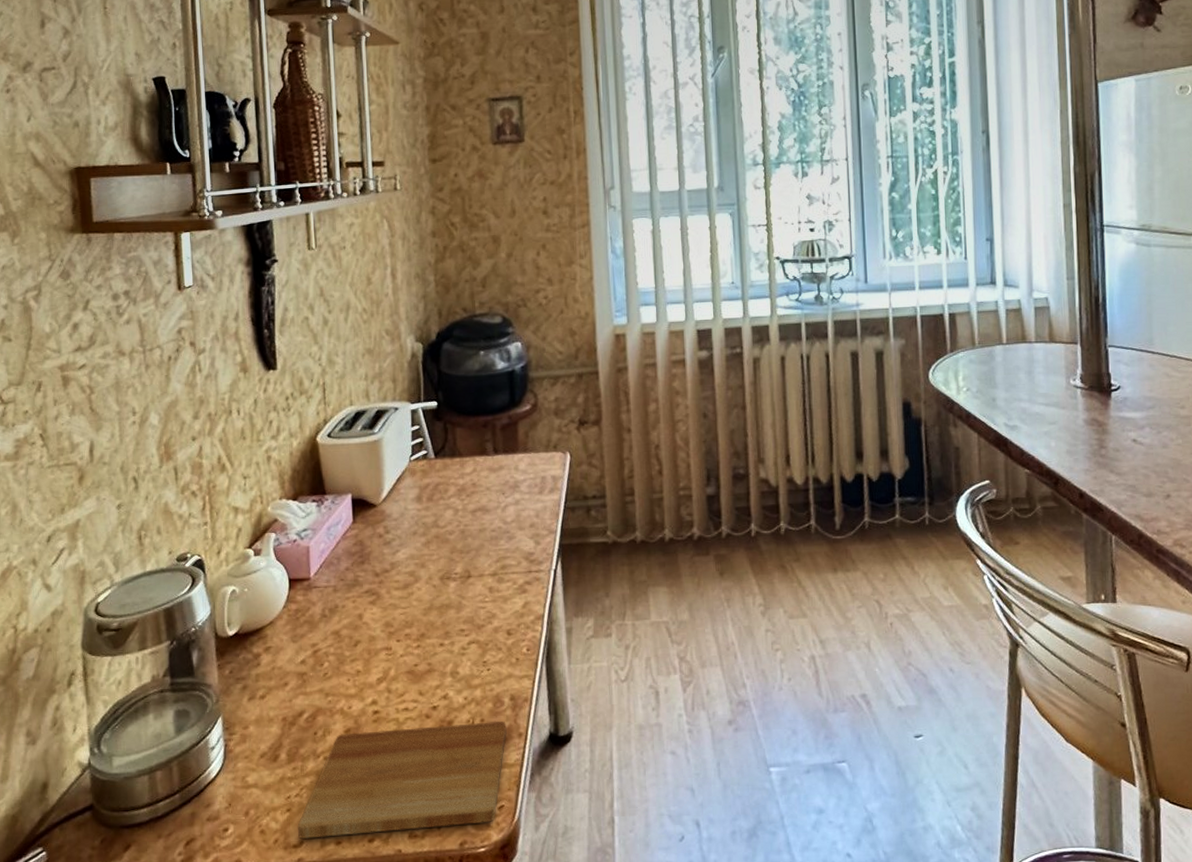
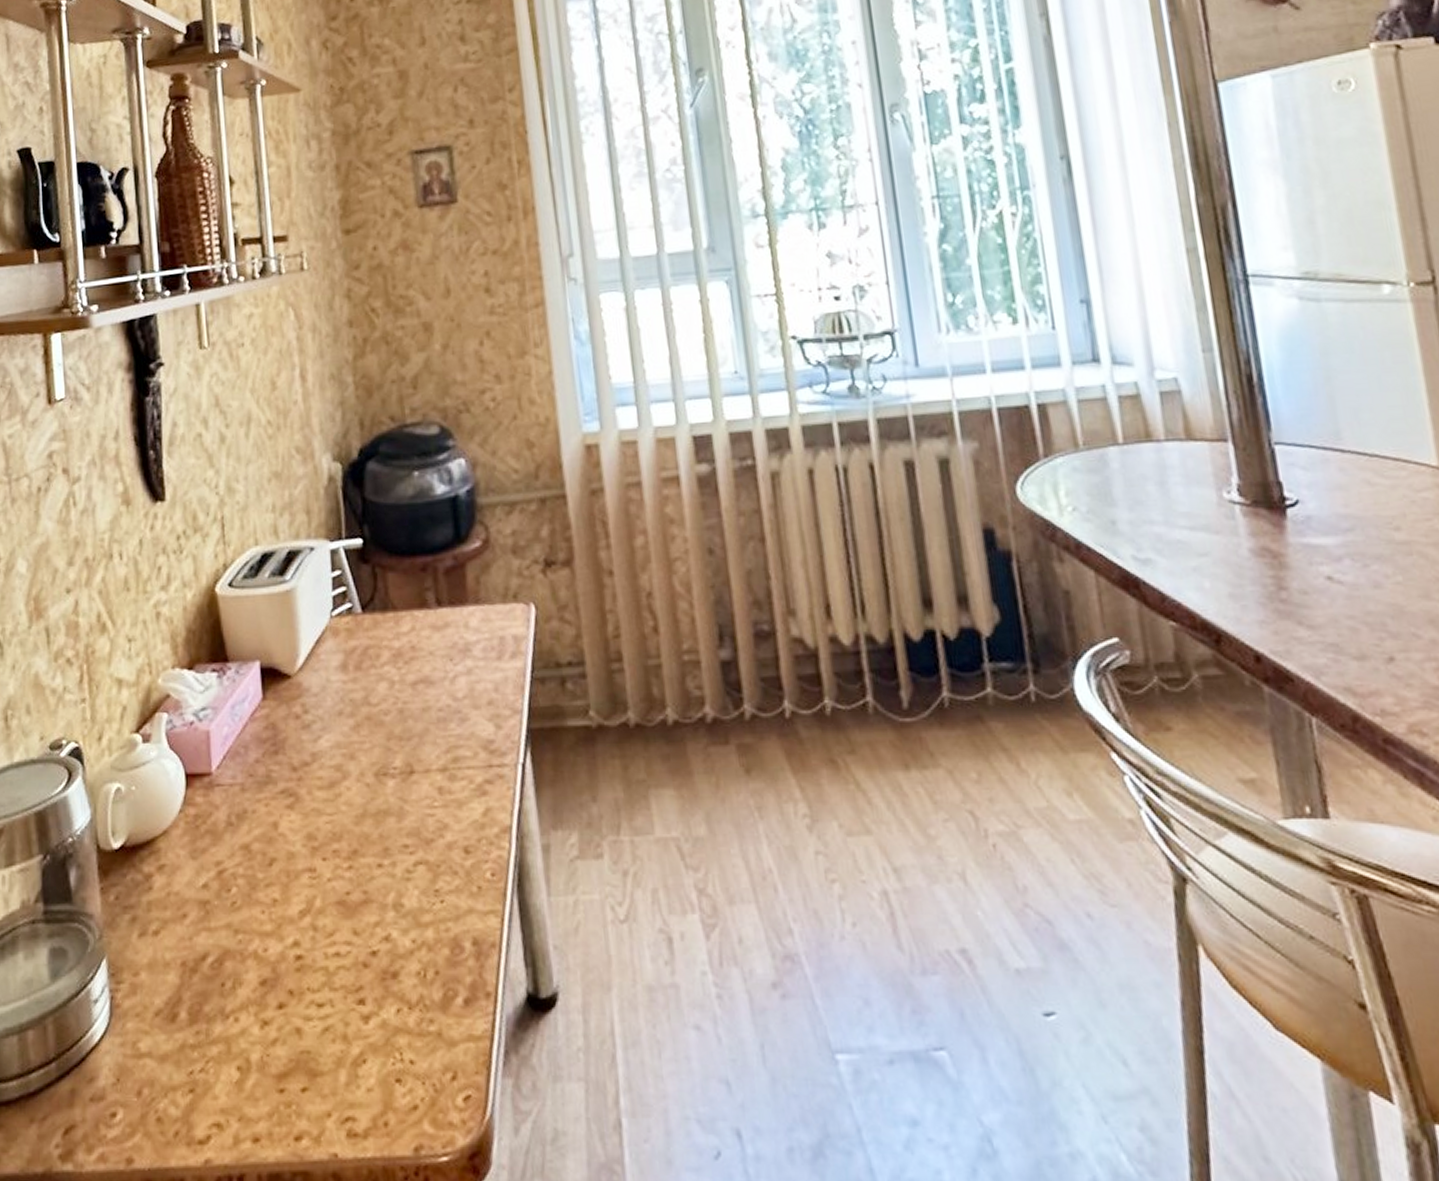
cutting board: present [297,722,507,839] -> none [203,975,470,1132]

